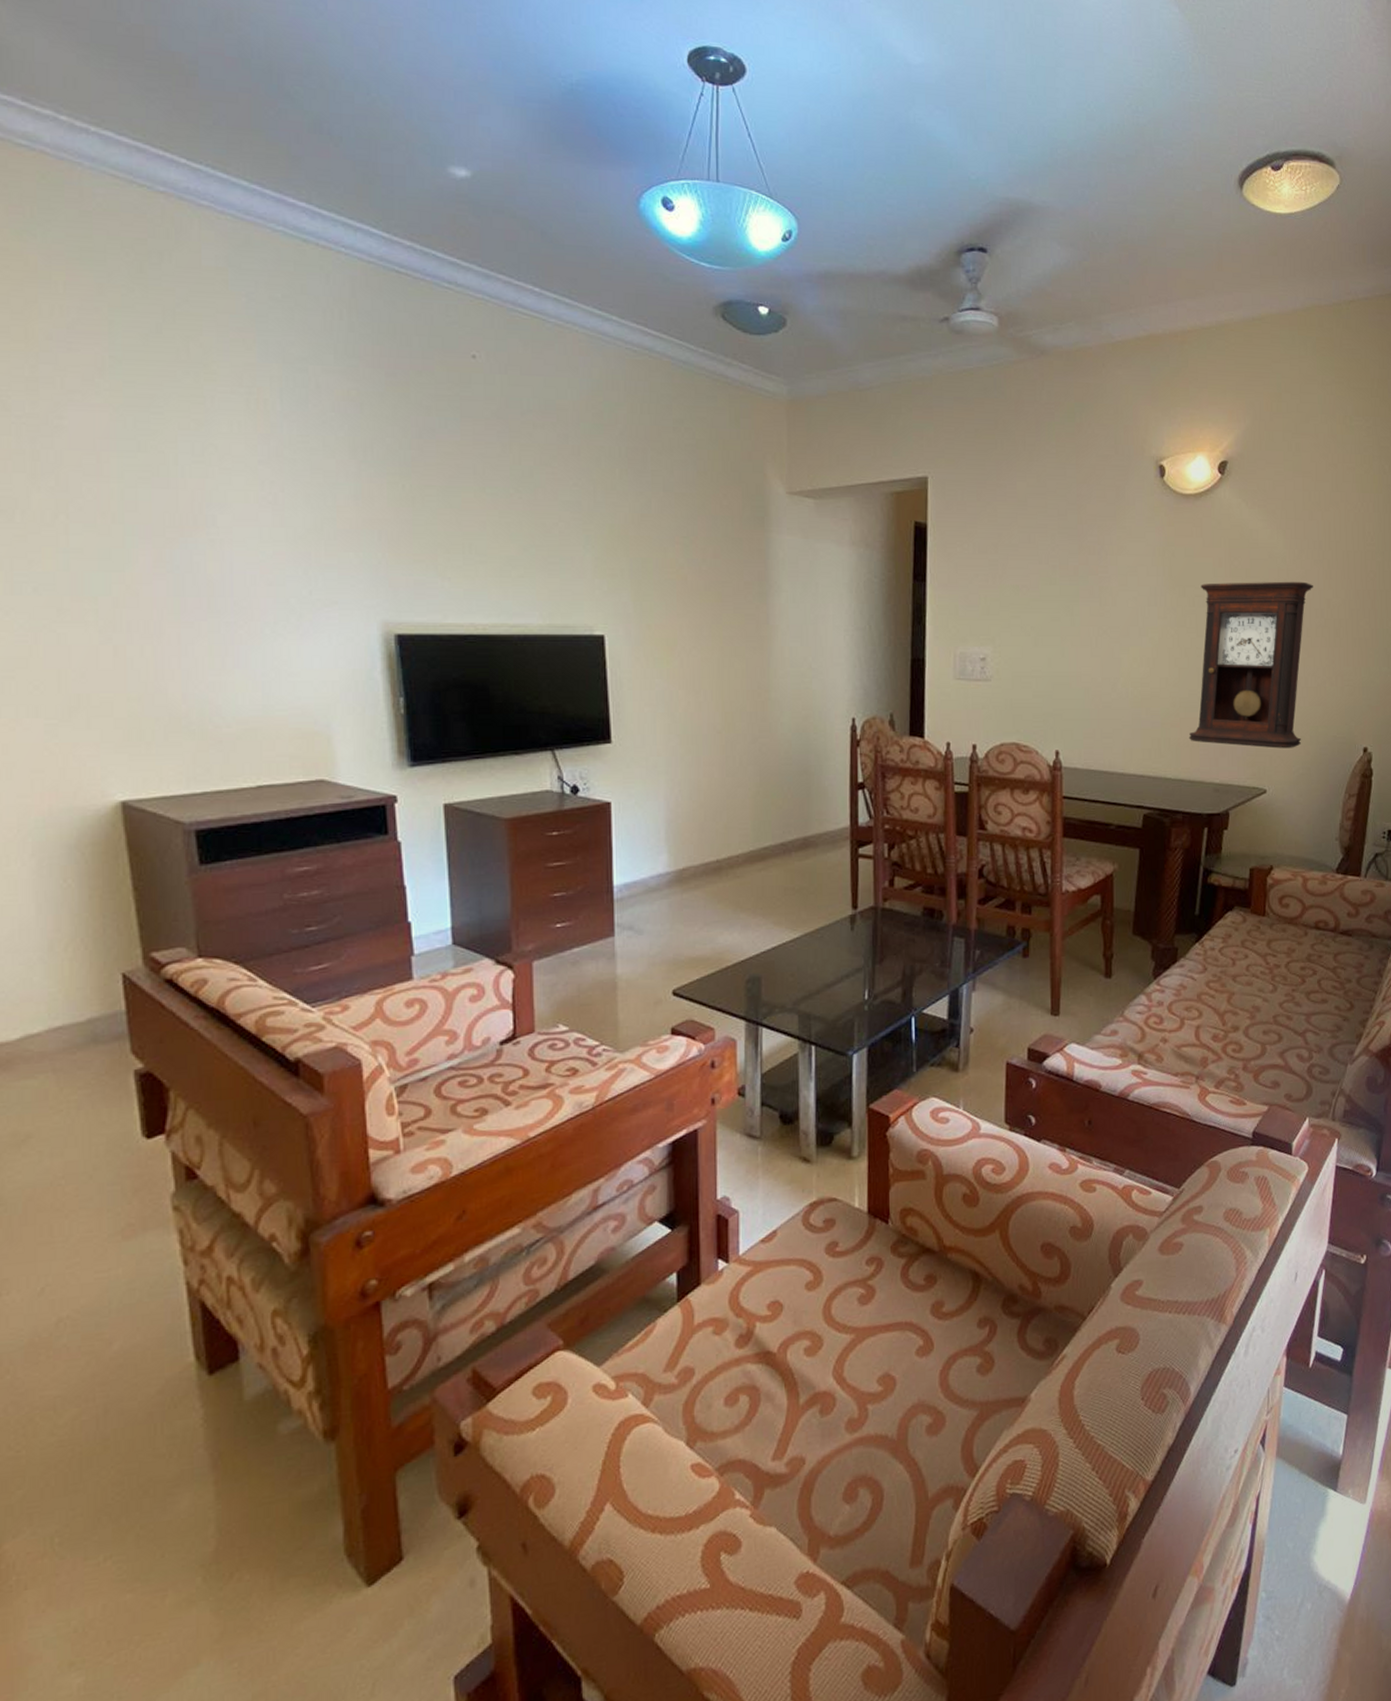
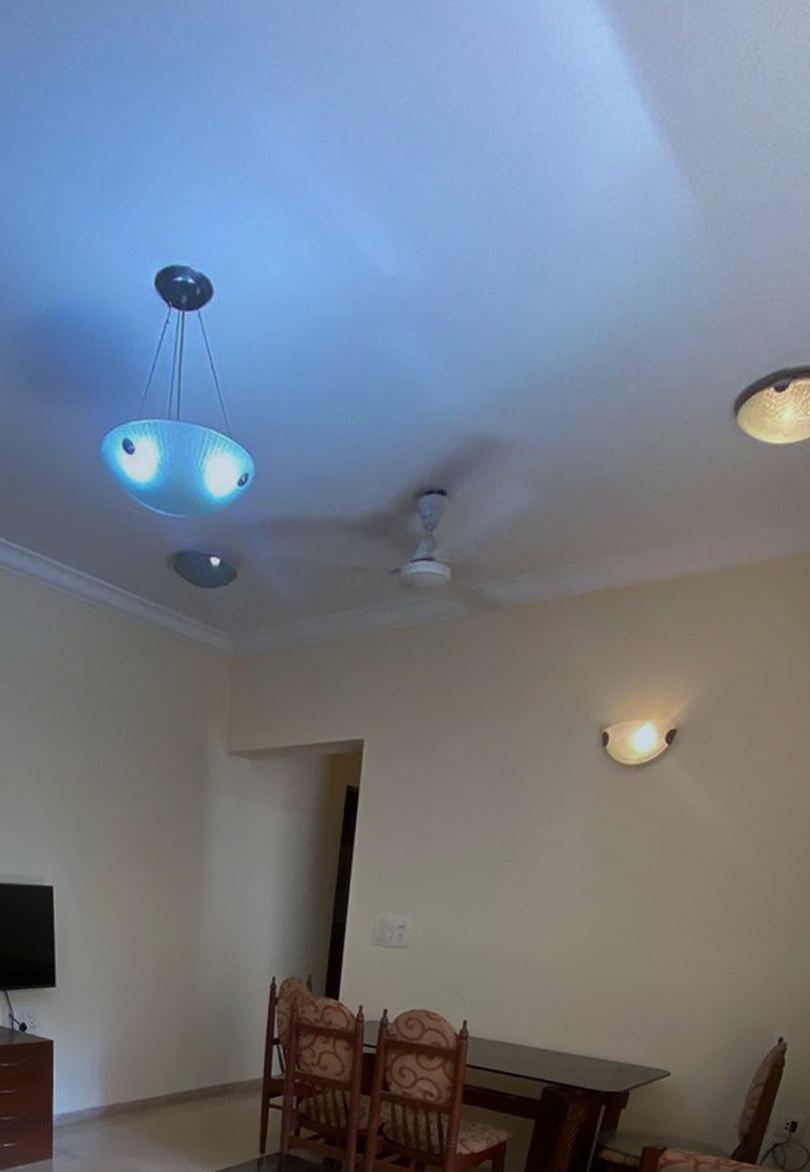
pendulum clock: present [1188,581,1313,749] -> none [597,860,751,1033]

